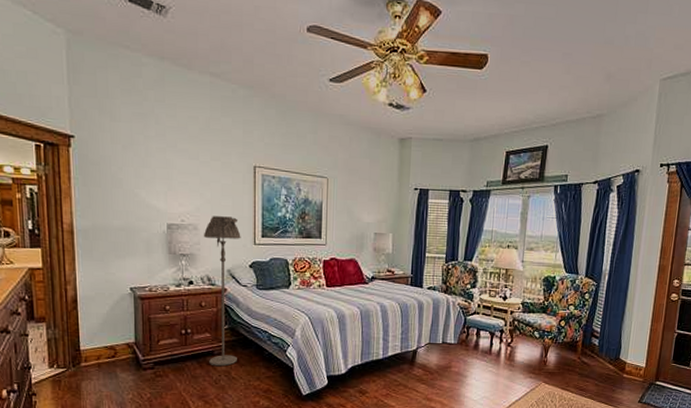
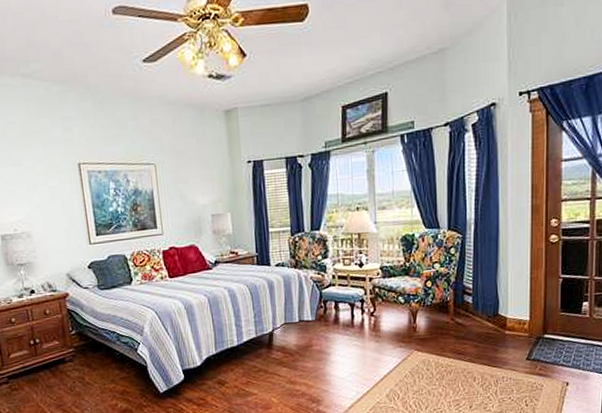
floor lamp: present [204,216,241,367] -> none [38,219,89,374]

